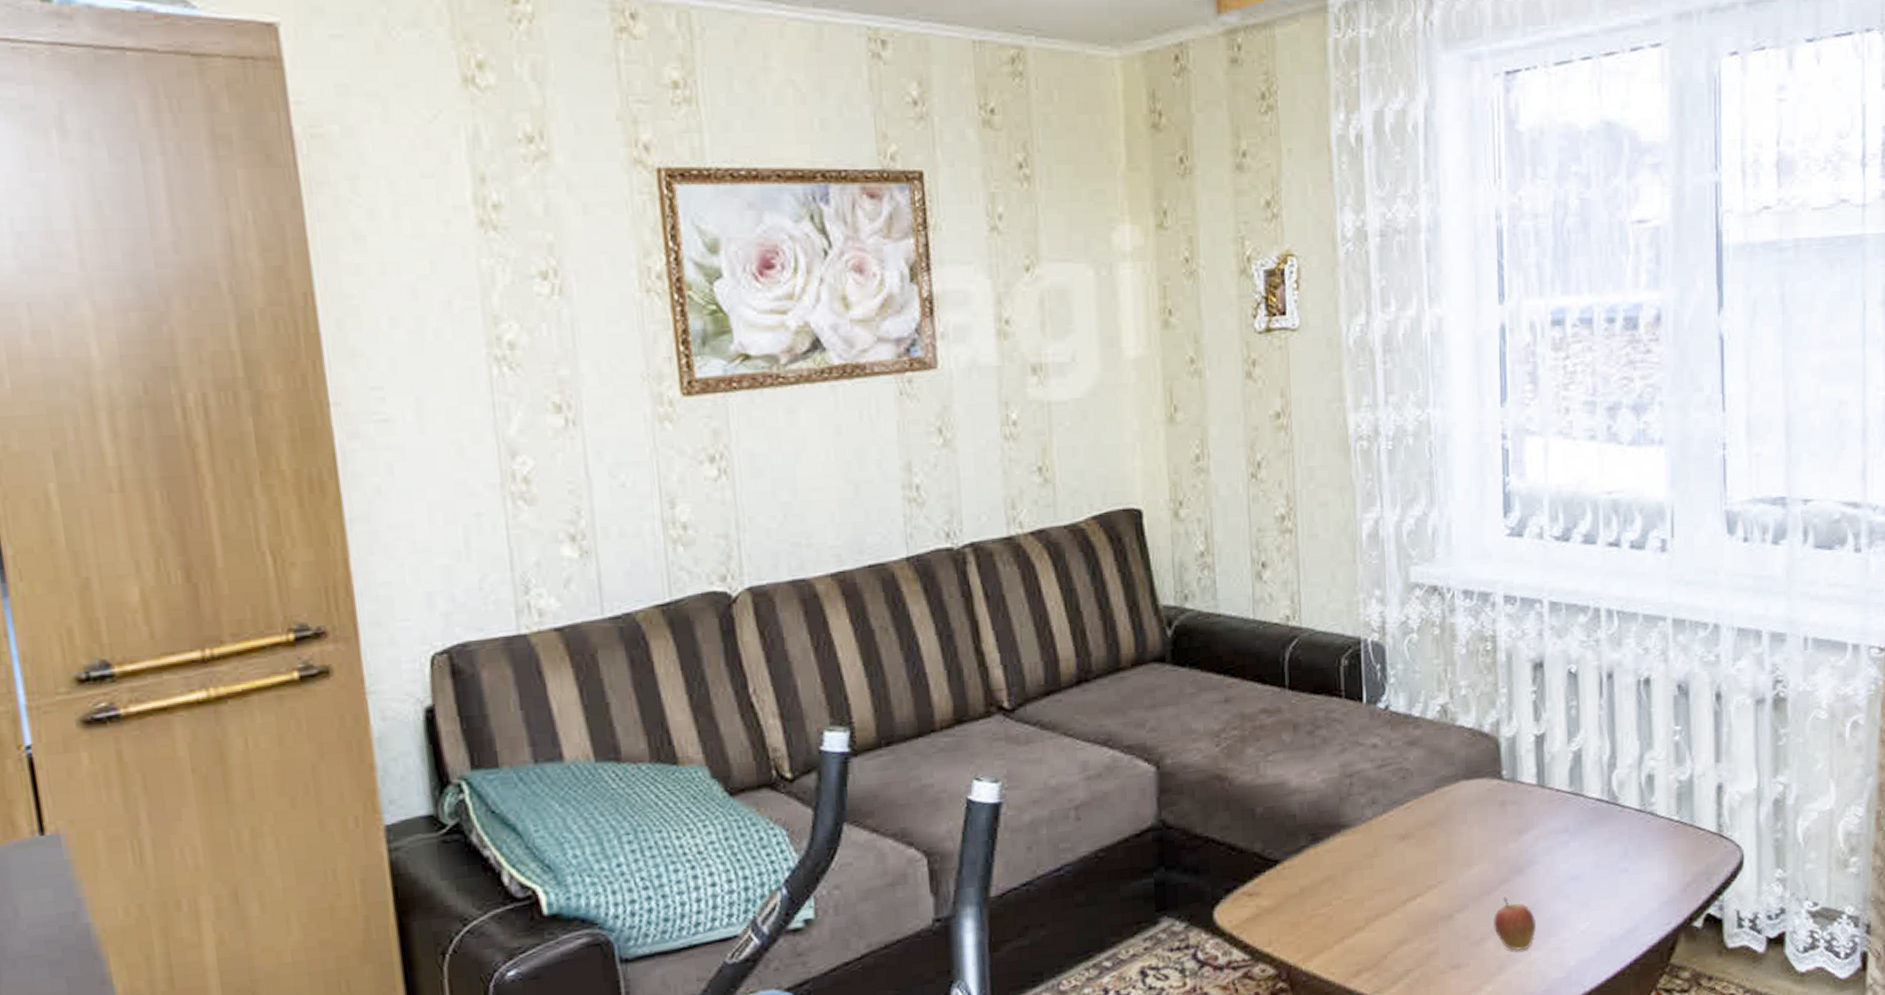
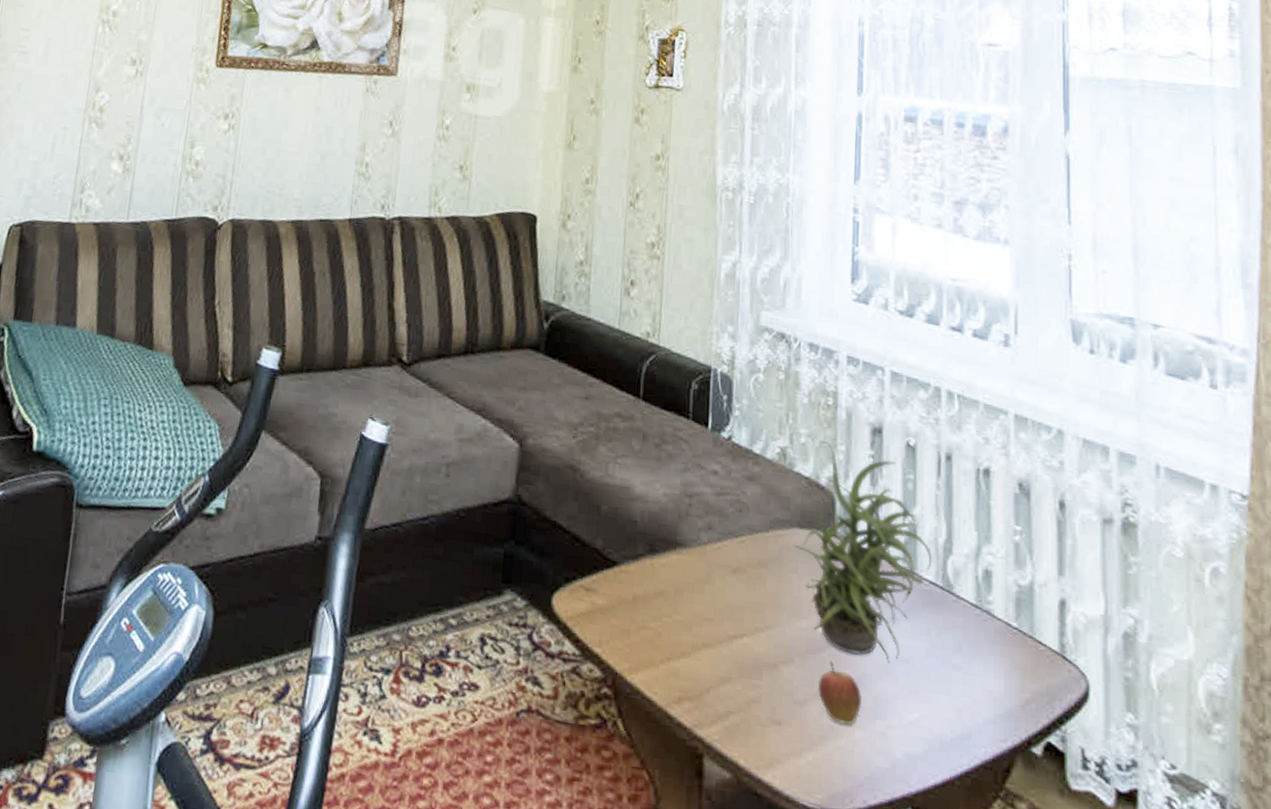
potted plant: none [1460,687,1598,886] -> present [793,440,933,663]

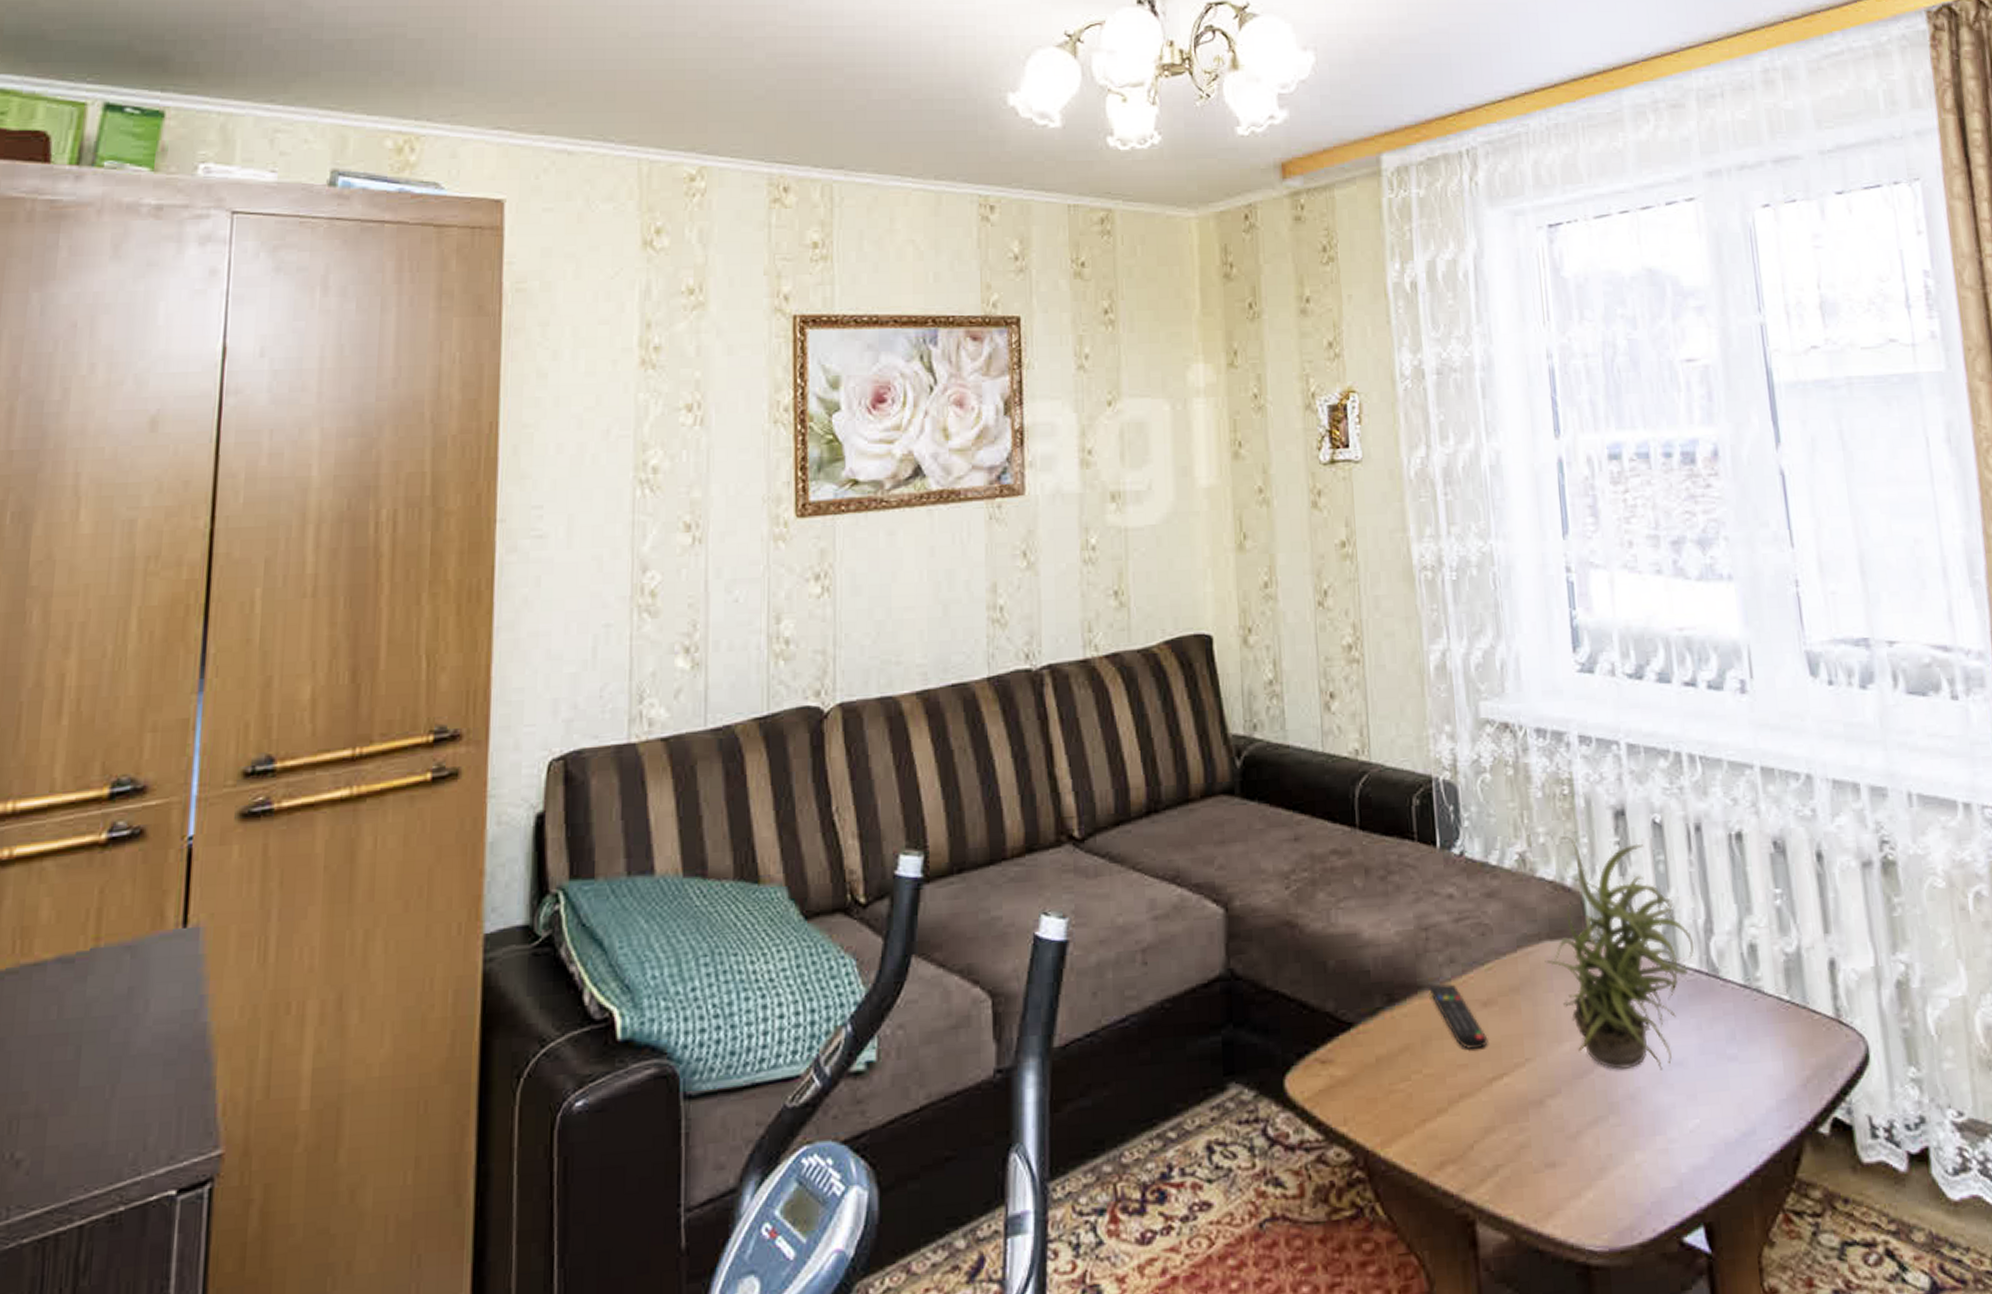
remote control: none [685,543,734,608] -> present [1427,983,1488,1049]
fruit: present [817,661,863,725] -> none [1589,1082,1639,1151]

